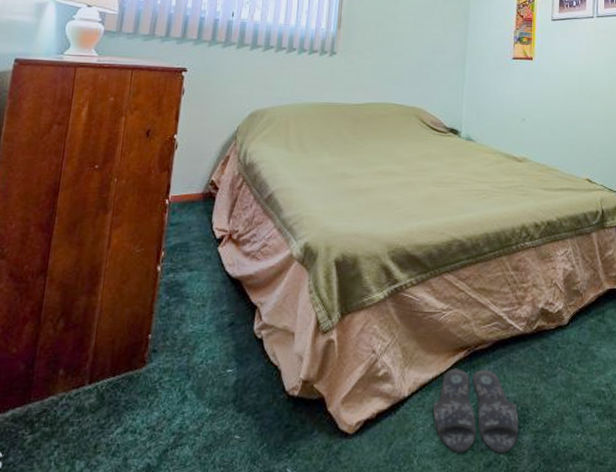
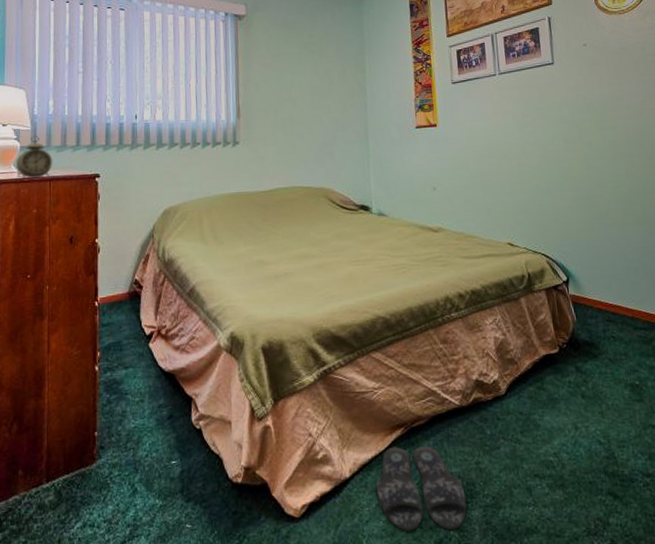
alarm clock: none [97,21,139,66] -> present [15,136,53,179]

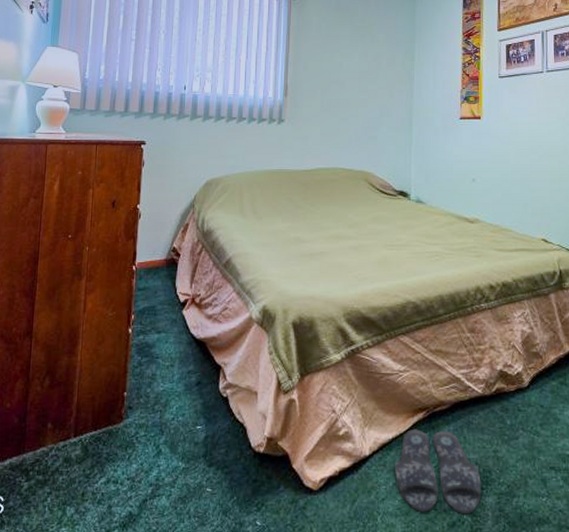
alarm clock: present [15,136,53,179] -> none [64,99,101,141]

